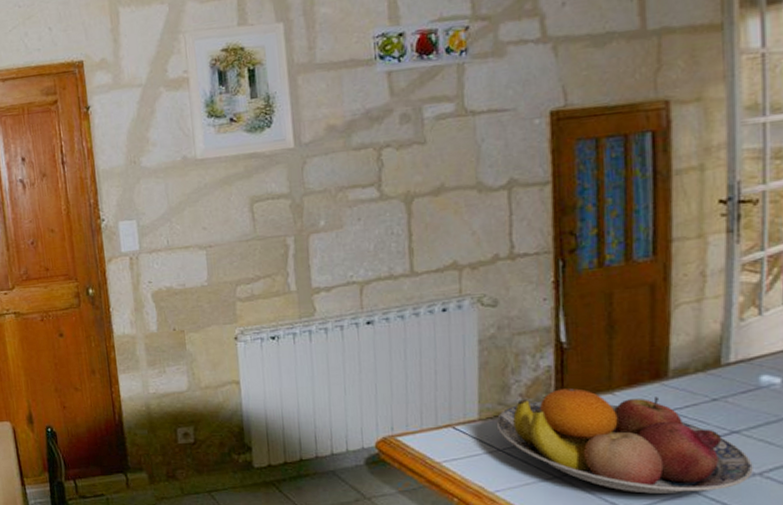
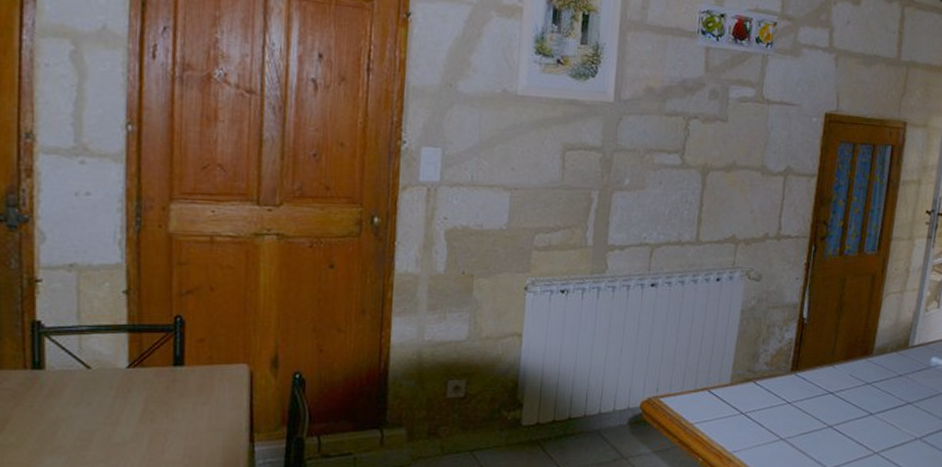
fruit bowl: present [496,388,753,494] -> none [743,360,917,454]

